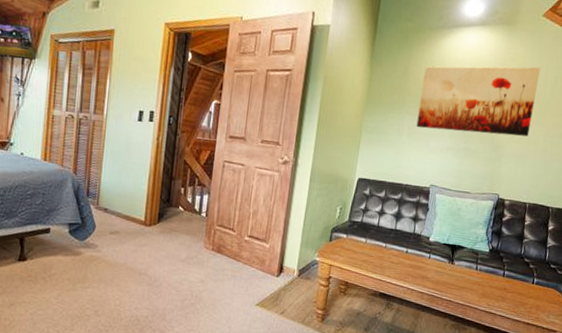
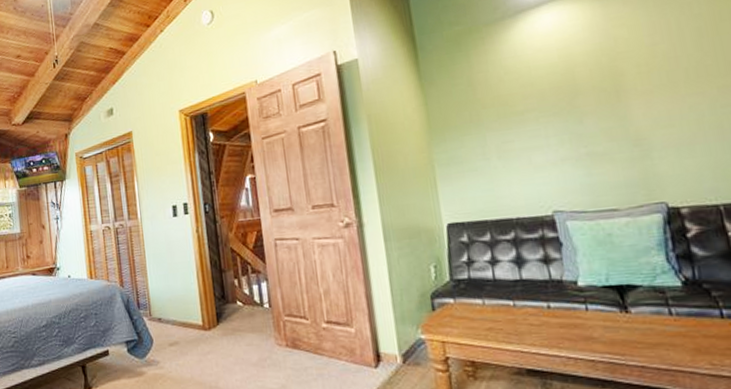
wall art: present [416,66,541,137] -> none [494,23,683,144]

